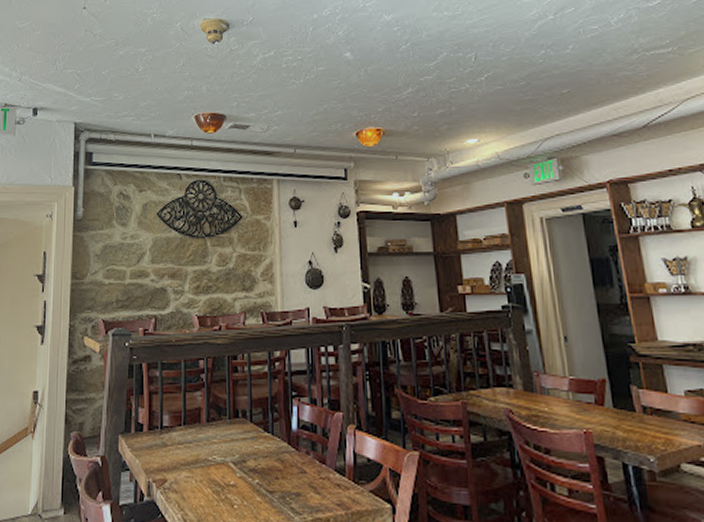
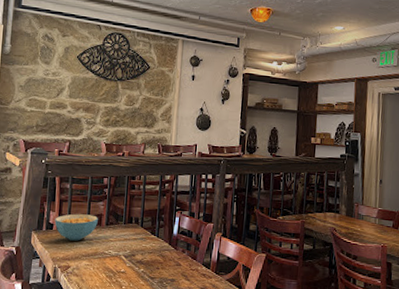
cereal bowl: none [144,409,196,445] -> present [54,213,98,241]

